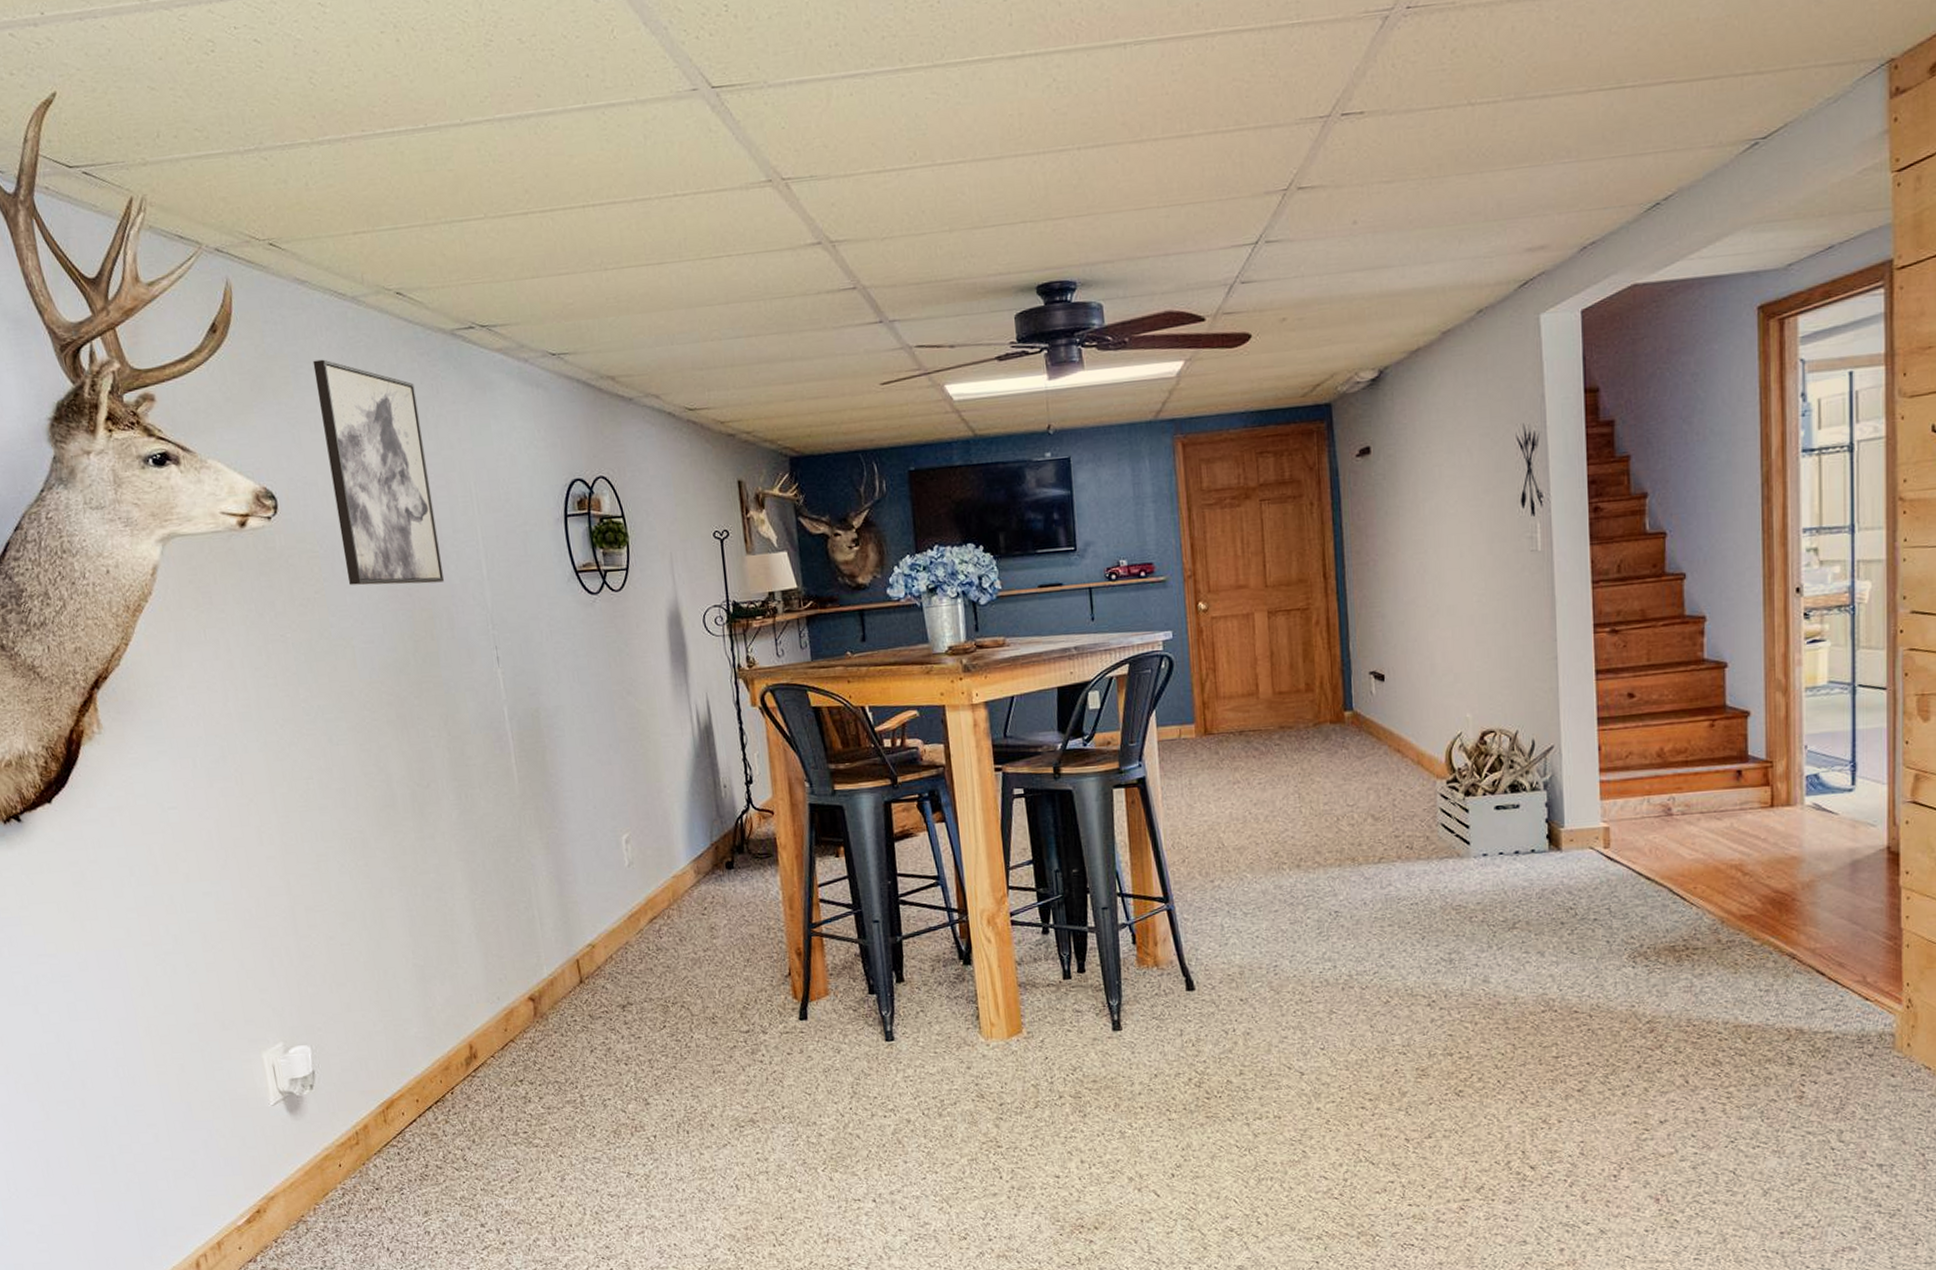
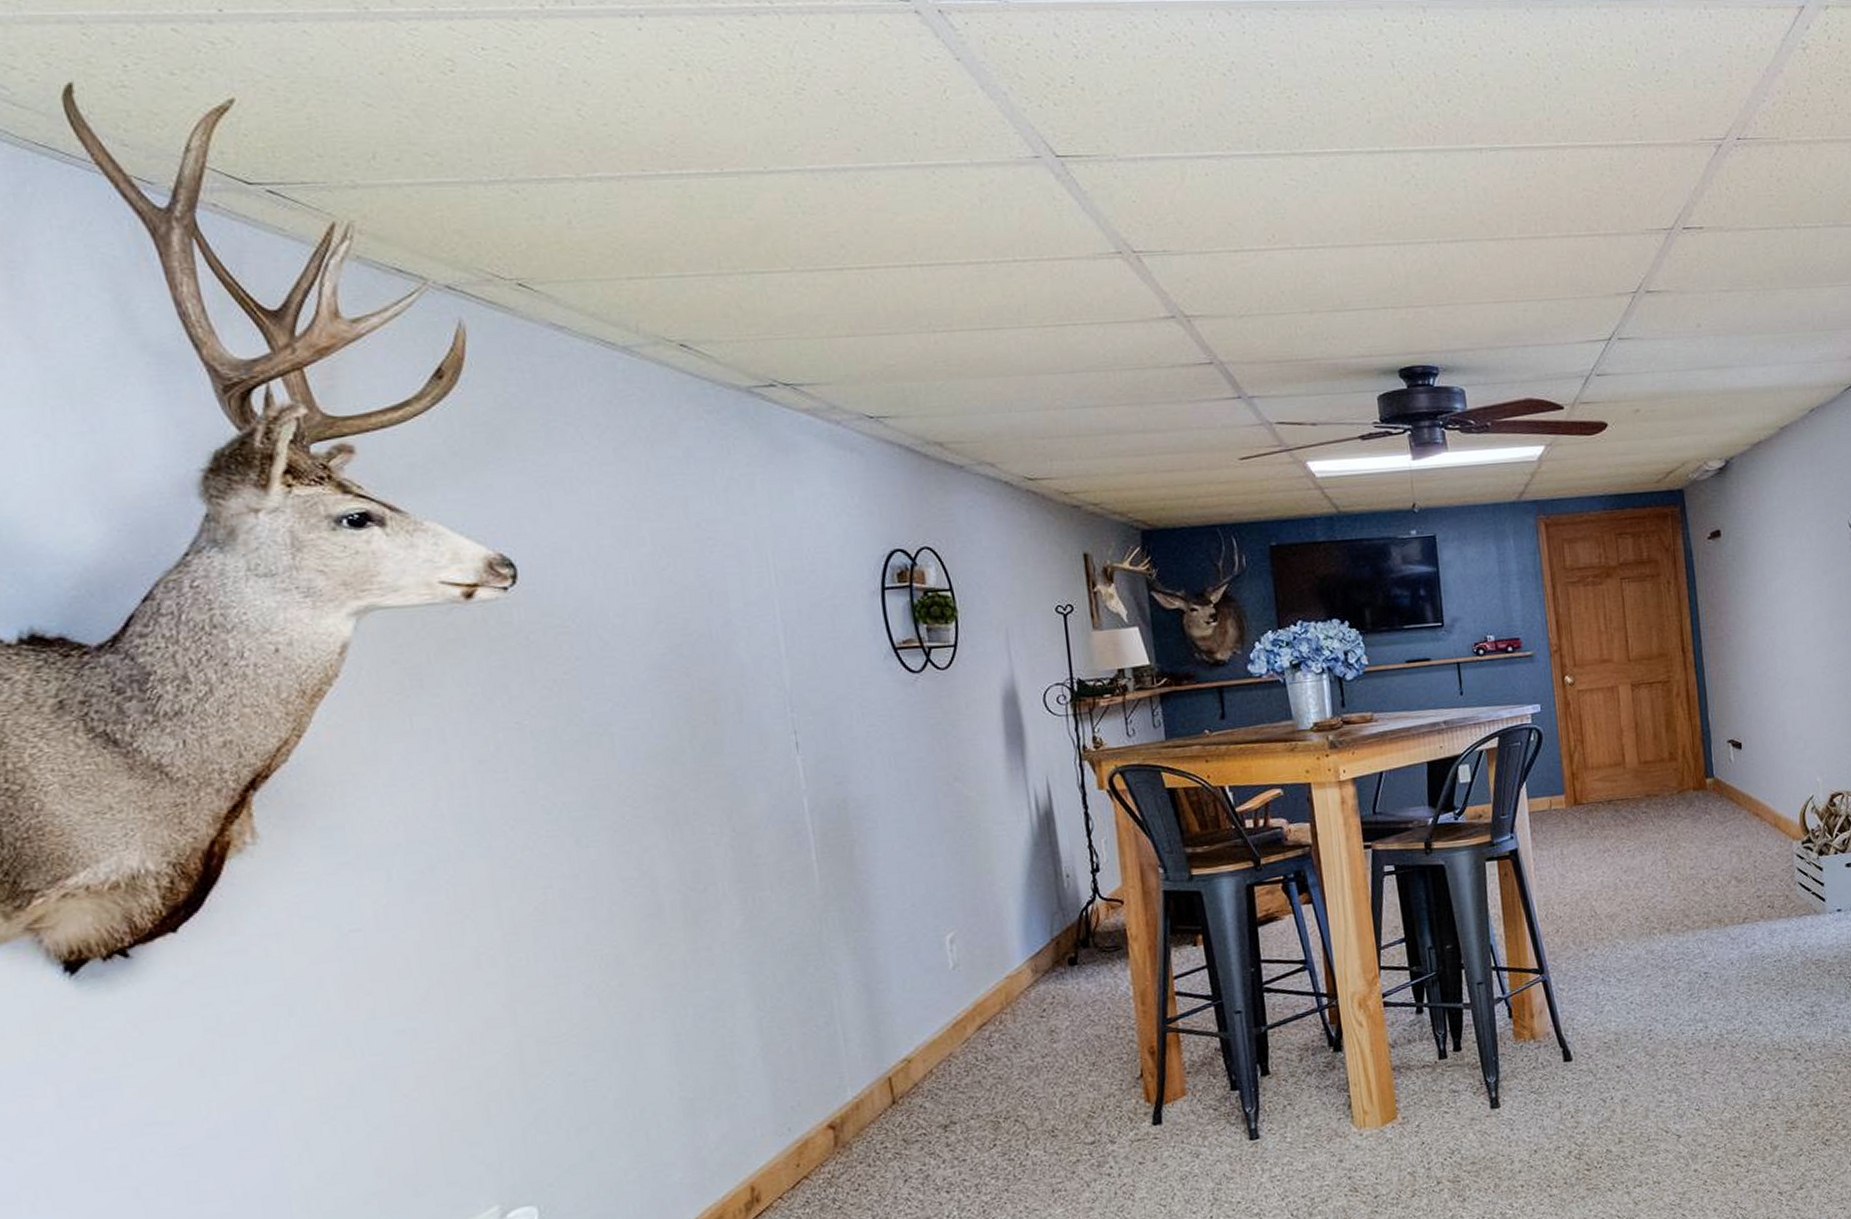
wall art: present [312,359,444,586] -> none [570,413,731,665]

